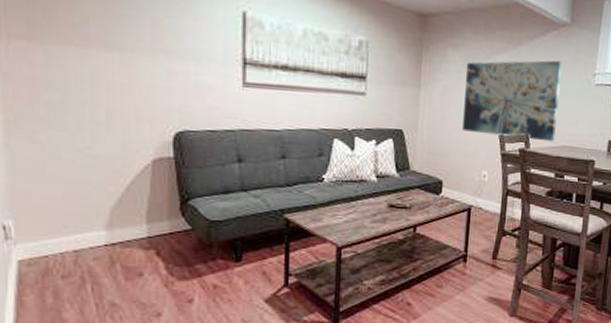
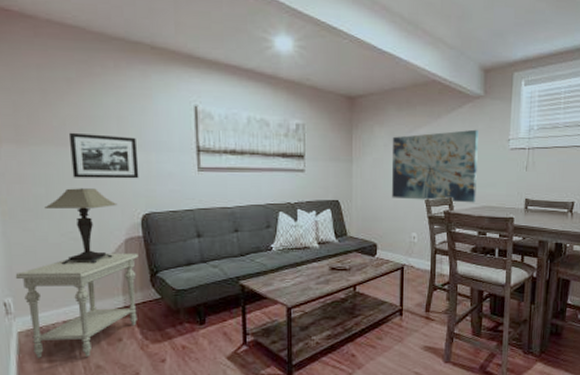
side table: none [18,174,168,293] -> present [15,253,139,358]
table lamp: none [58,96,146,186] -> present [44,188,118,265]
picture frame: none [91,31,174,91] -> present [68,132,139,179]

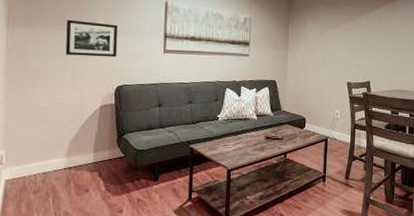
side table: present [15,253,139,358] -> none [10,116,110,204]
table lamp: present [44,188,118,265] -> none [40,63,98,126]
wall art: present [392,129,479,203] -> none [320,26,392,87]

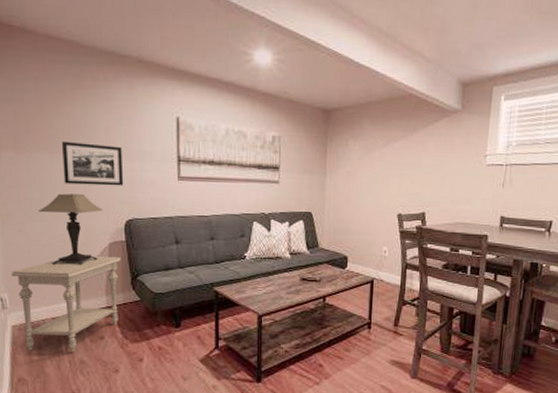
side table: none [10,116,110,204] -> present [11,255,121,352]
table lamp: none [40,63,98,126] -> present [38,193,104,266]

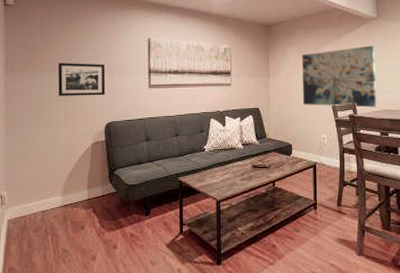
side table: present [11,255,121,352] -> none [11,154,101,242]
table lamp: present [38,193,104,266] -> none [36,104,89,165]
wall art: none [364,144,455,219] -> present [301,45,377,108]

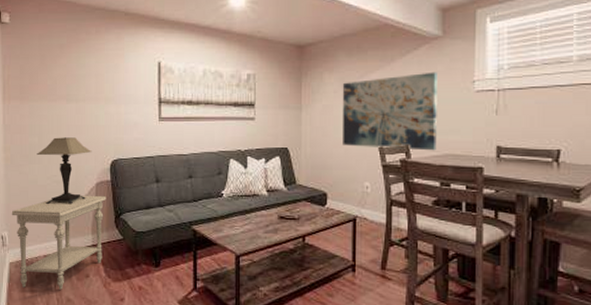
side table: none [11,154,101,242] -> present [11,195,106,290]
table lamp: none [36,104,89,165] -> present [37,137,92,205]
picture frame: present [58,62,106,96] -> none [58,89,111,129]

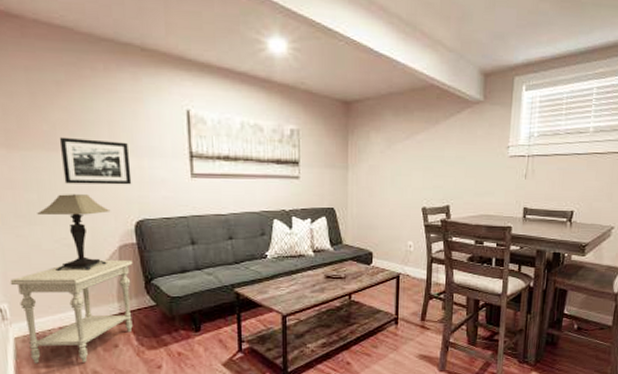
picture frame: none [58,89,111,129] -> present [59,137,132,185]
wall art: present [342,71,437,151] -> none [388,136,477,212]

